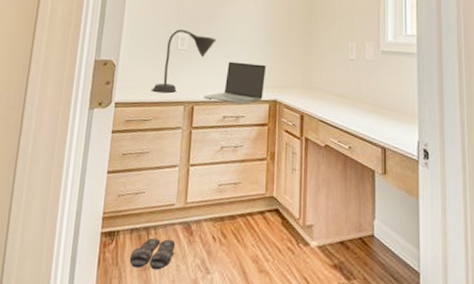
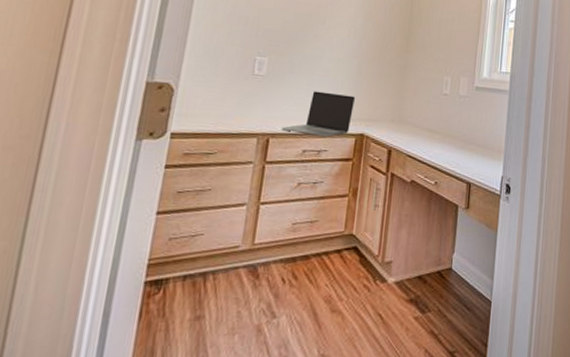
slippers: present [129,237,175,270] -> none [180,283,237,318]
desk lamp: present [151,29,216,94] -> none [218,52,301,124]

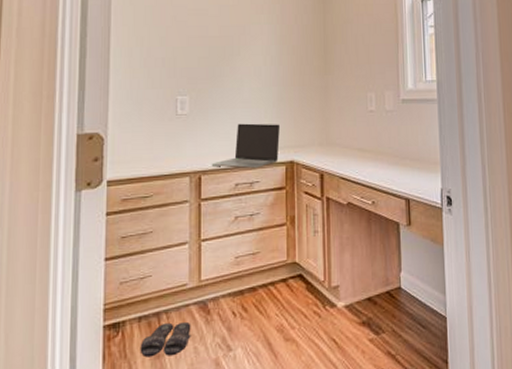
slippers: none [180,283,237,318] -> present [140,321,191,358]

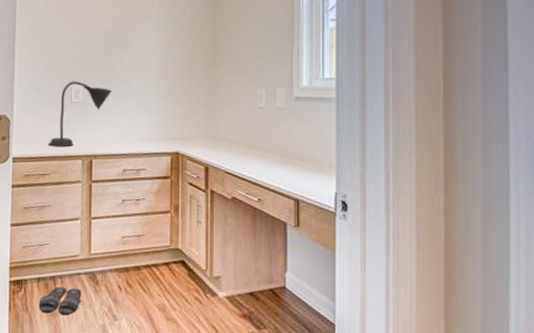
desk lamp: none [149,91,222,165] -> present [47,81,112,148]
laptop: present [212,123,281,169] -> none [103,113,167,157]

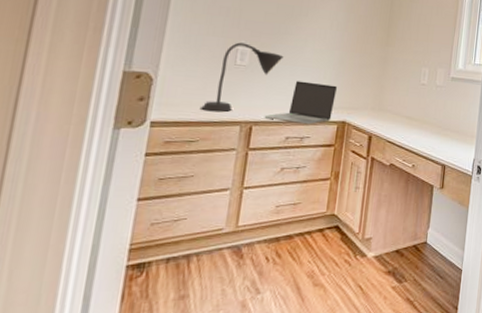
slippers: present [38,286,82,316] -> none [164,264,221,298]
laptop: none [103,113,167,157] -> present [265,81,338,125]

